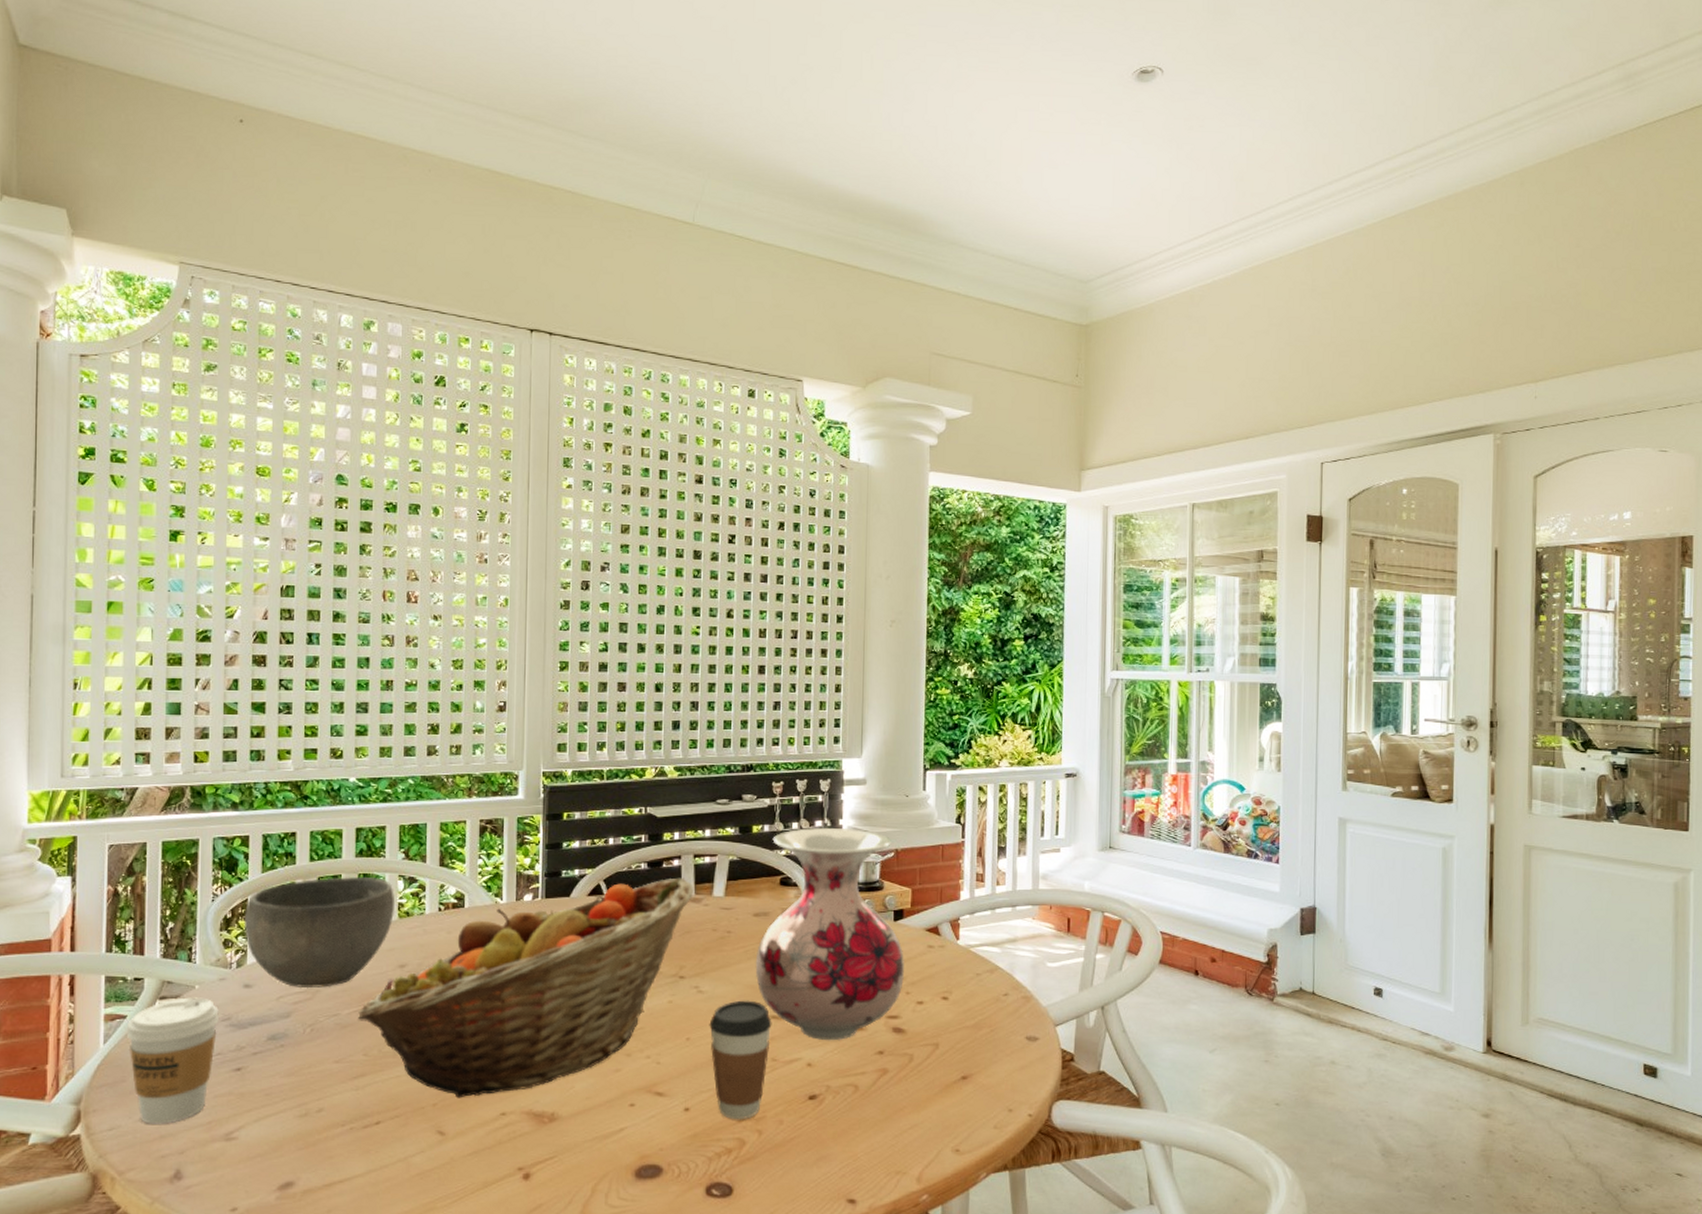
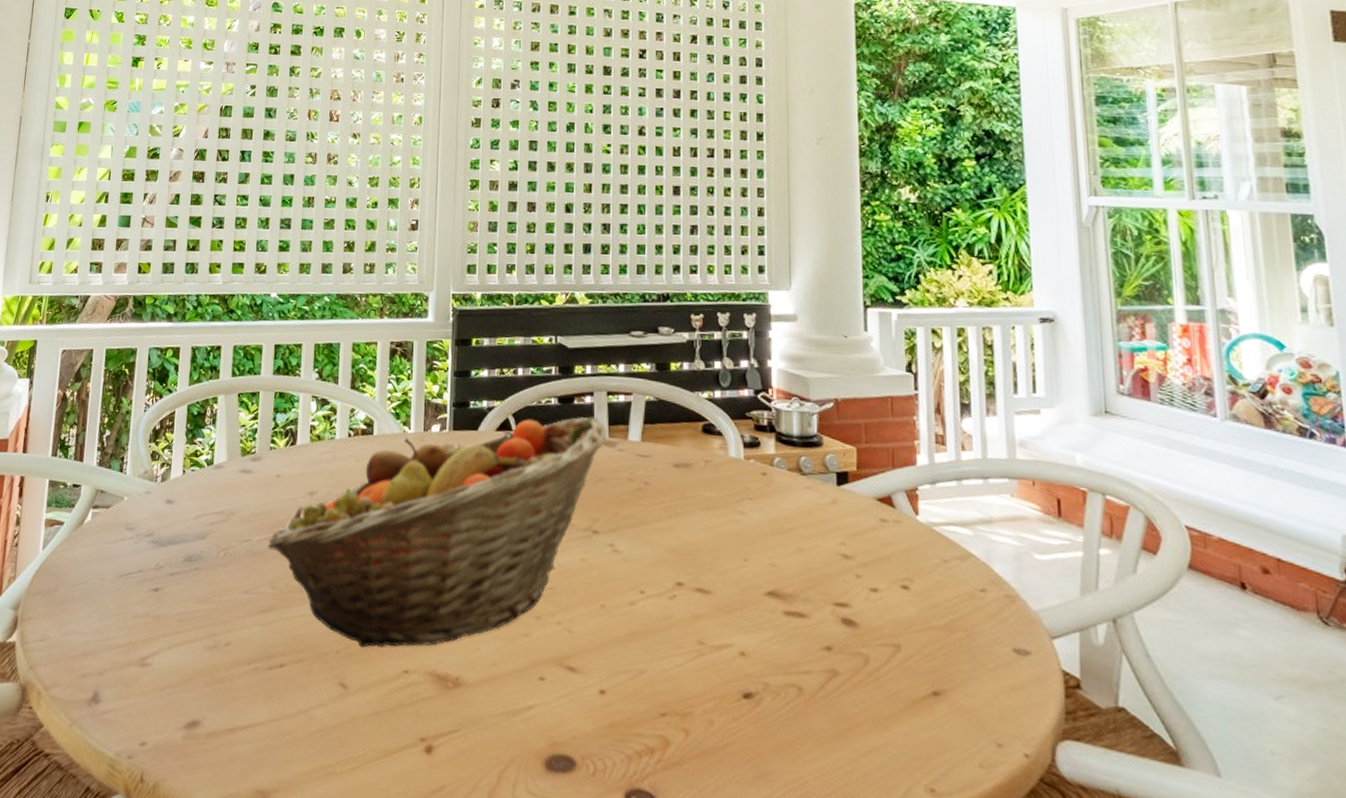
coffee cup: present [126,997,220,1124] -> none [62,508,144,640]
bowl: present [244,877,394,989] -> none [170,394,308,510]
coffee cup: present [709,1000,772,1119] -> none [626,565,698,713]
vase: present [755,827,904,1041] -> none [677,368,852,627]

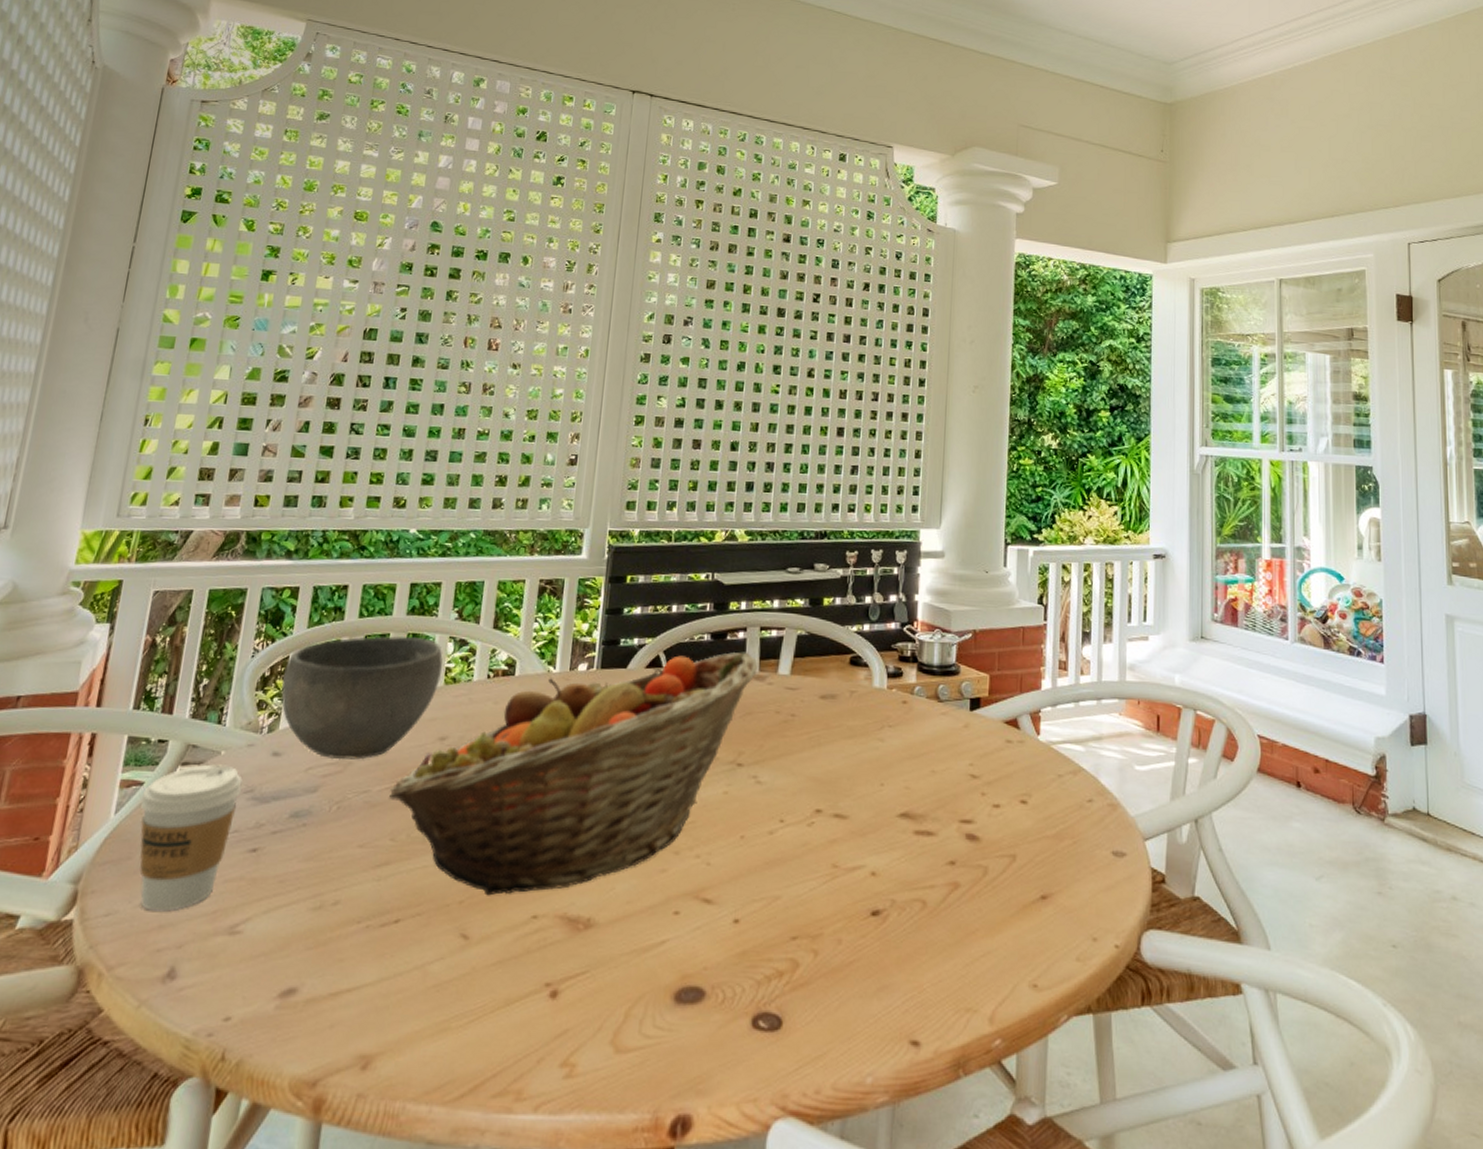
coffee cup: none [62,508,144,640] -> present [139,764,243,911]
bowl: none [170,394,308,510] -> present [281,636,443,760]

